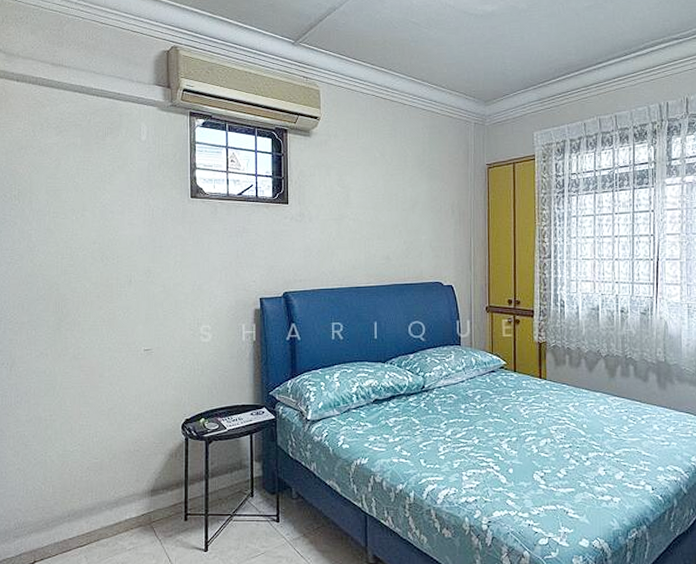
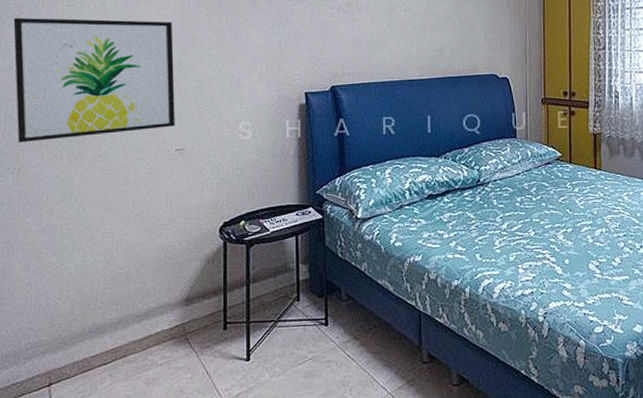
wall art: none [8,227,144,341] -> present [13,17,175,143]

